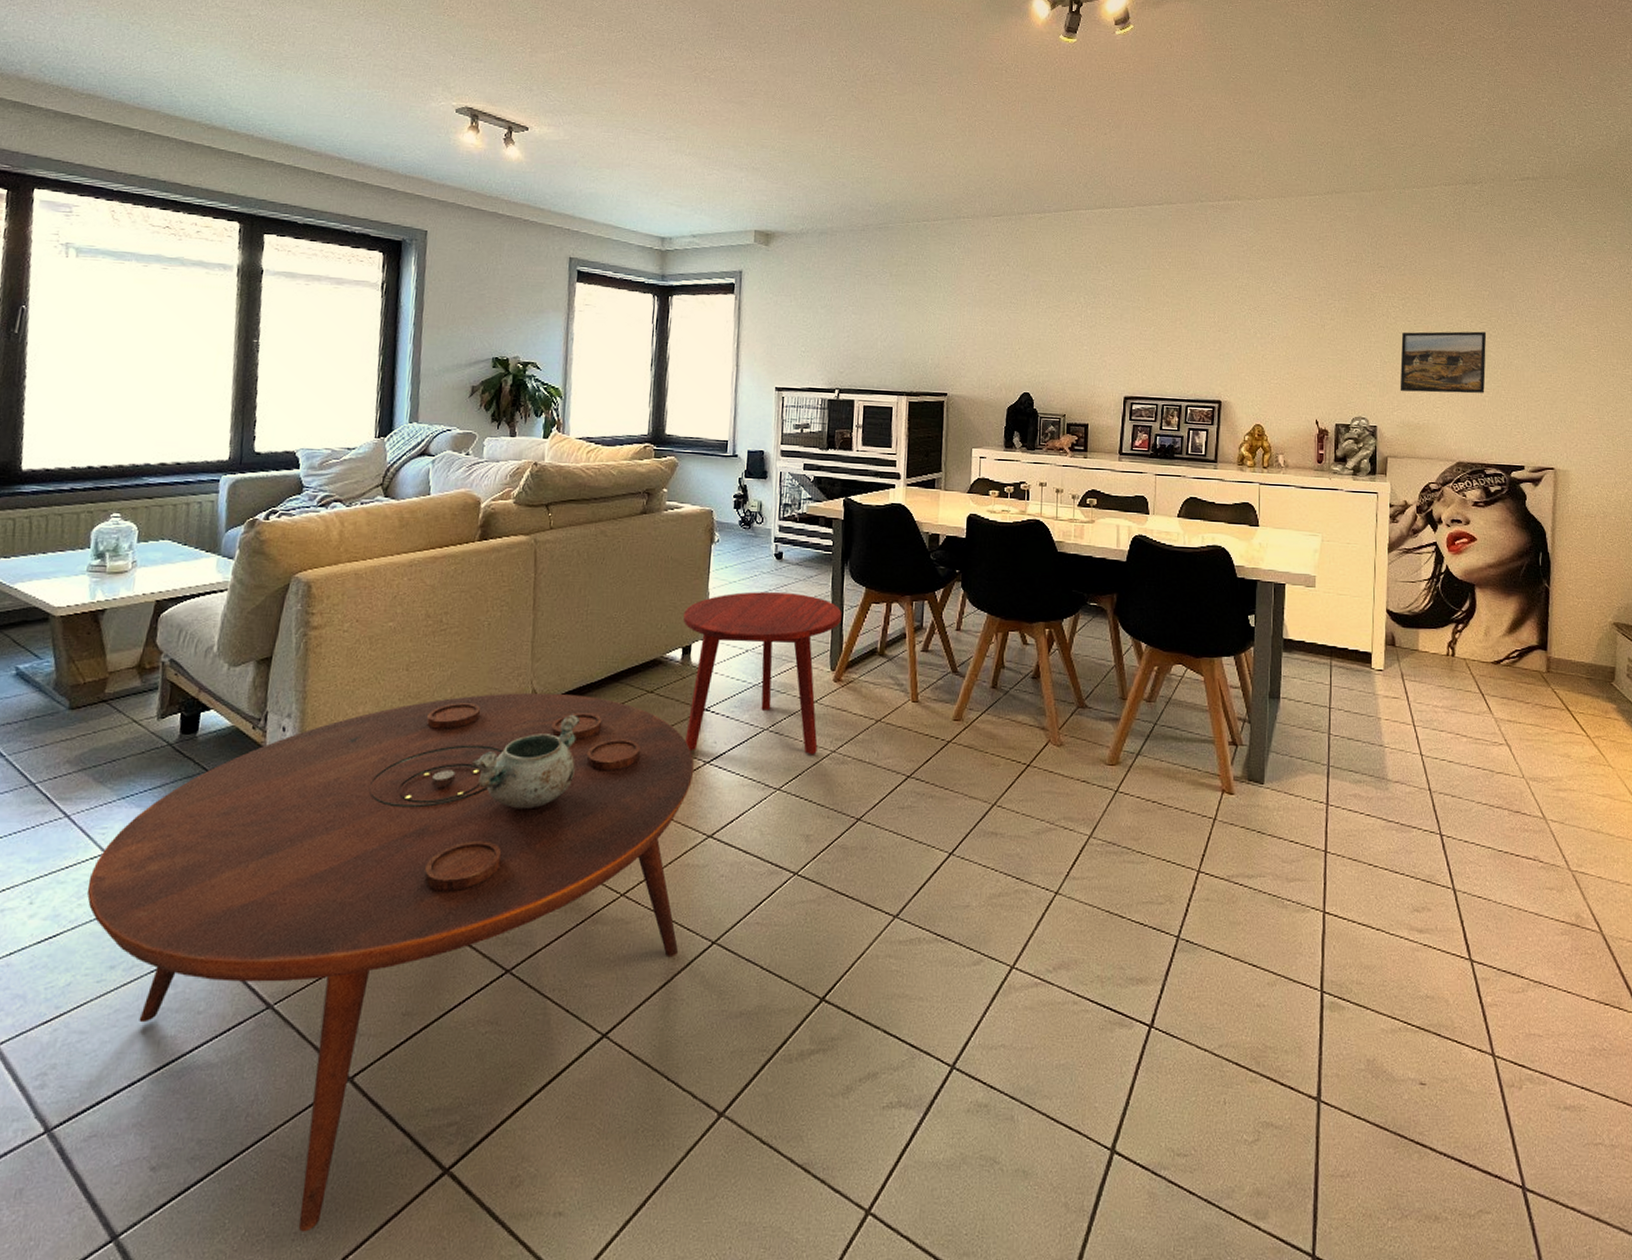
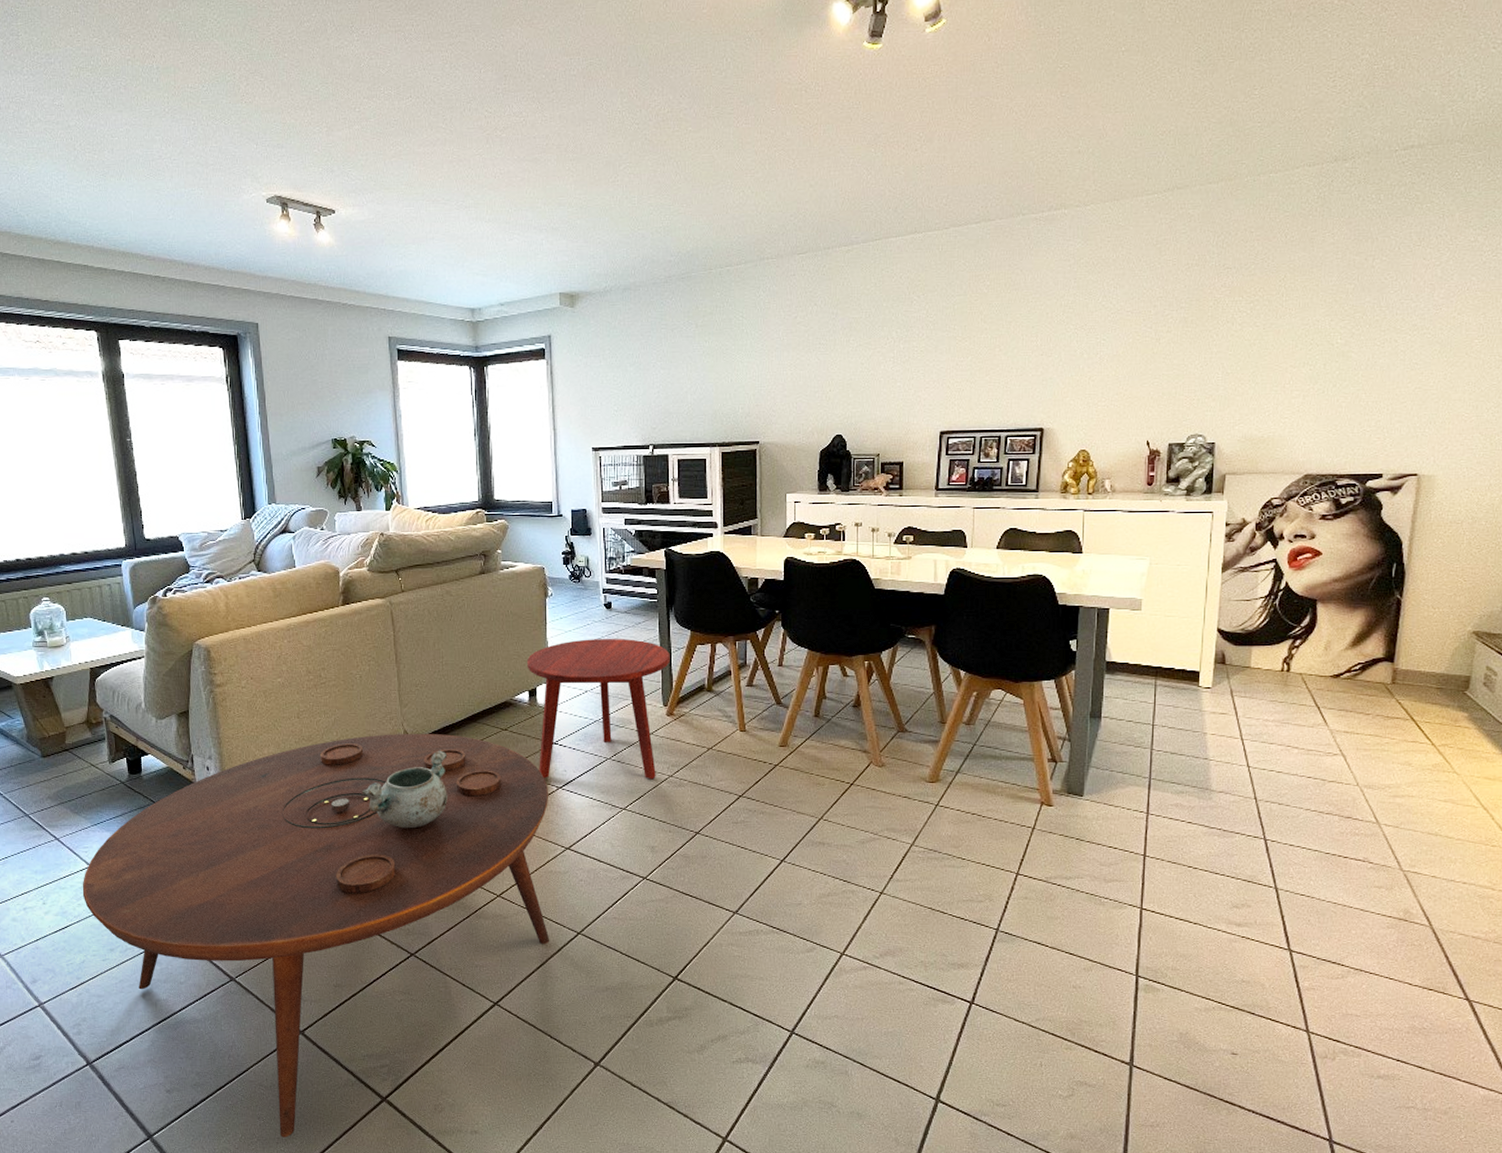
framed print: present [1400,331,1487,394] -> none [1243,331,1349,404]

